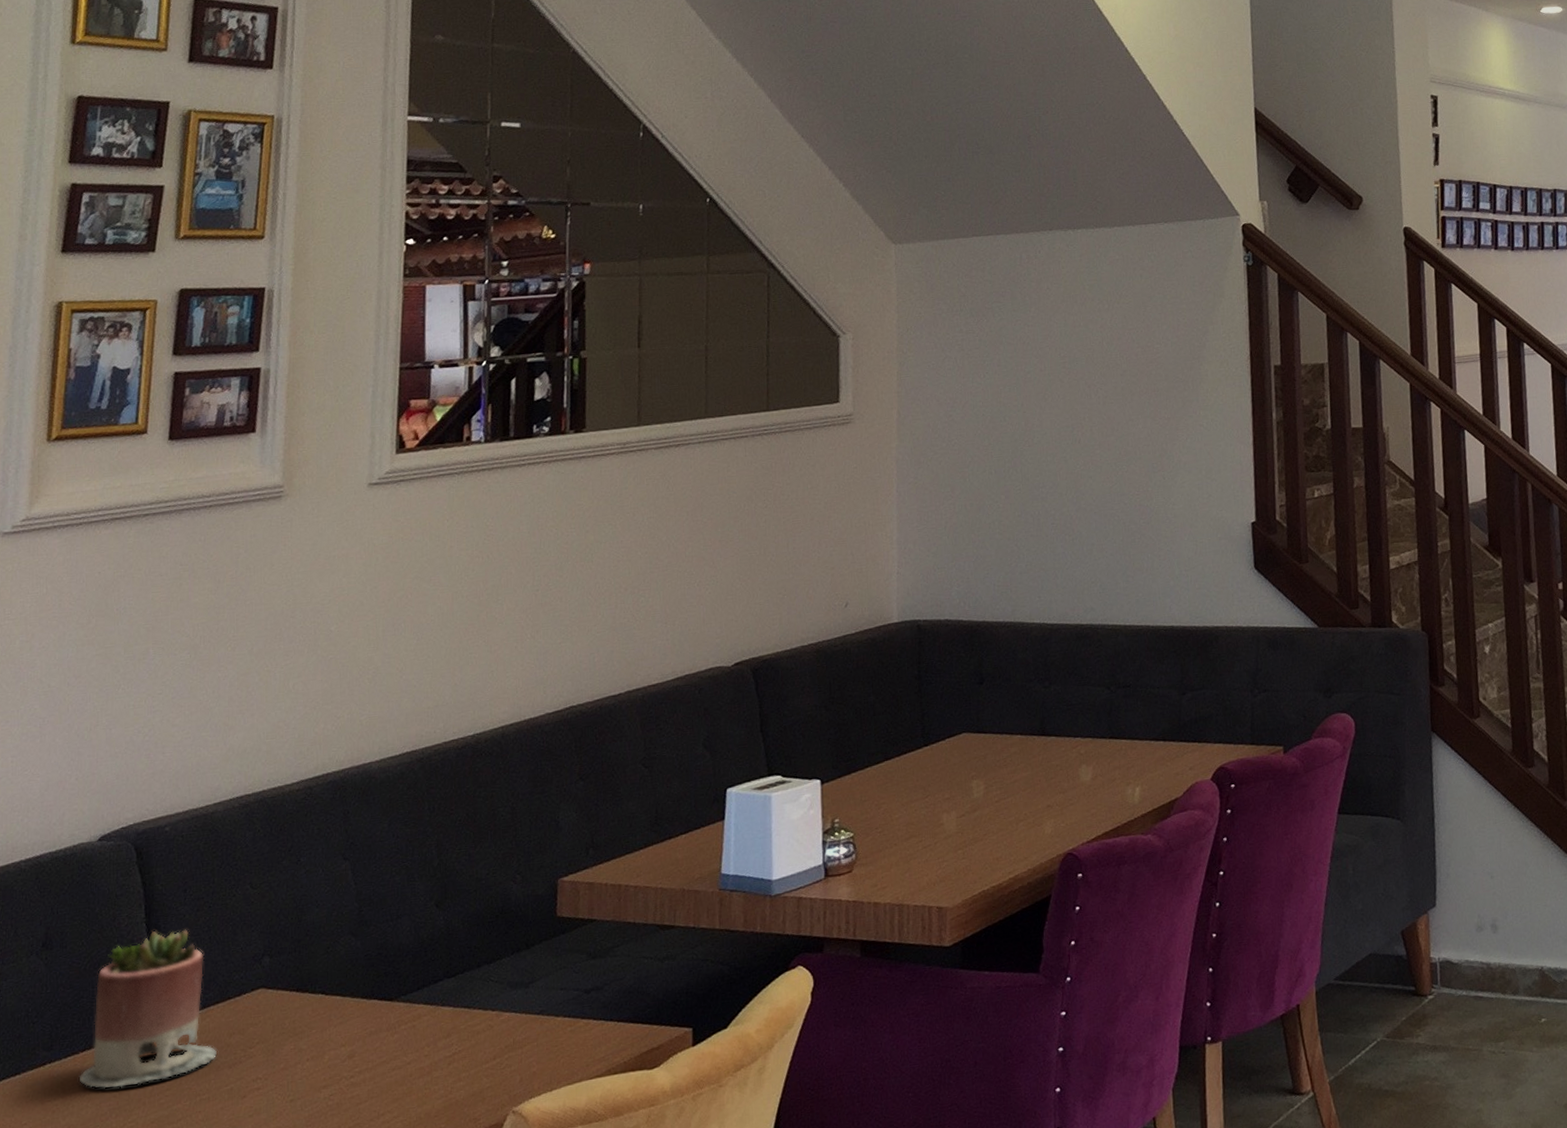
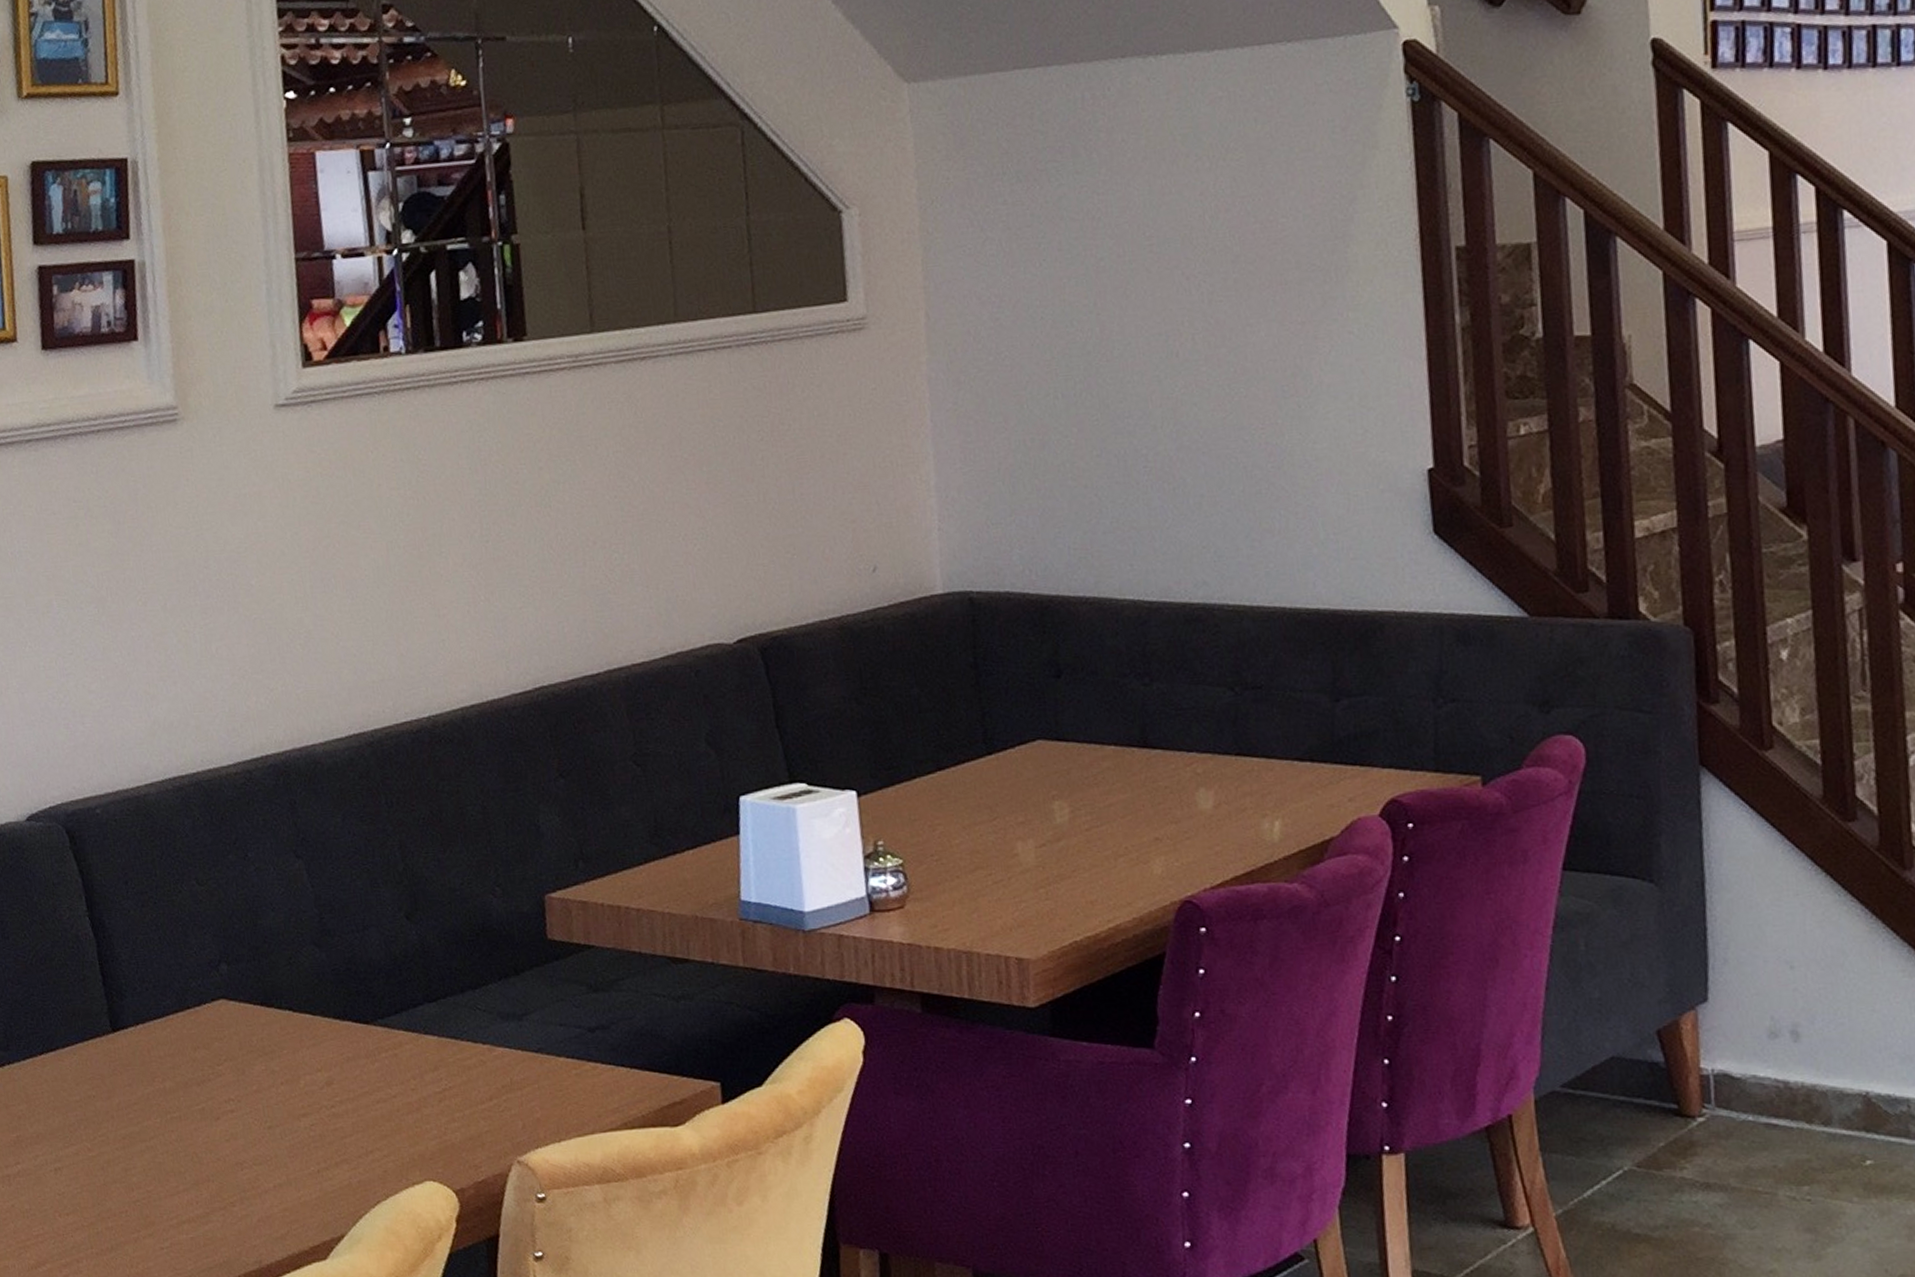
succulent planter: present [79,929,217,1089] -> none [40,926,183,1098]

